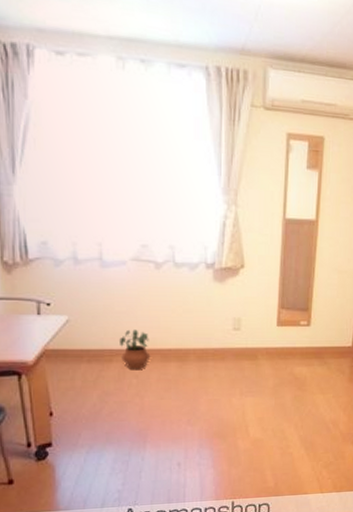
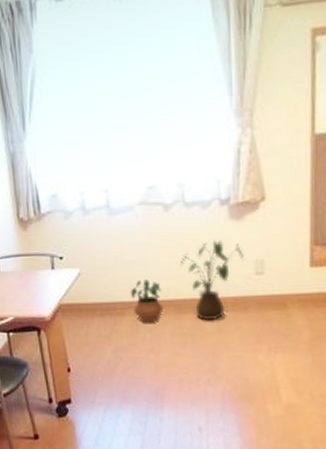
house plant: none [169,298,224,369] -> present [181,240,244,321]

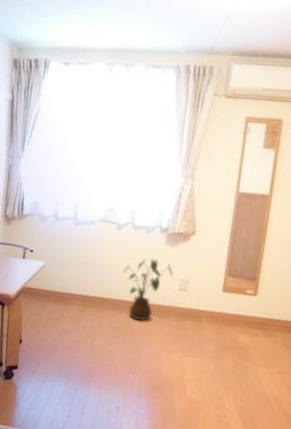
potted plant: present [131,279,164,323] -> none [80,278,105,315]

